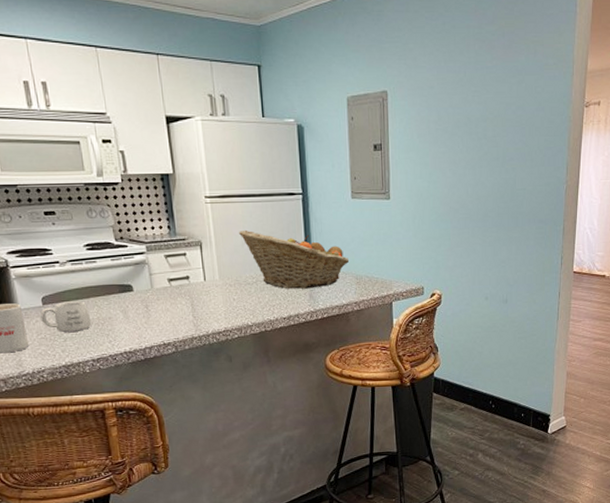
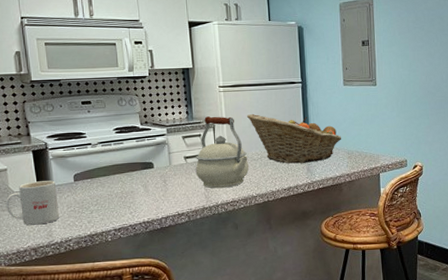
mug: present [40,301,92,332] -> none [72,177,116,205]
kettle: none [181,232,242,316] -> present [195,116,249,189]

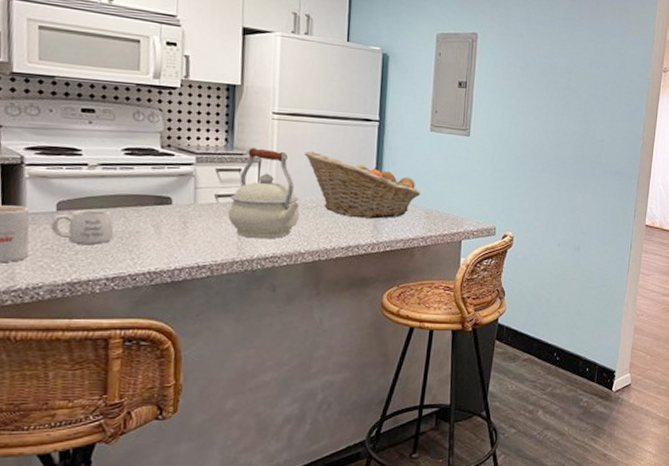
mug: none [72,177,116,205] -> present [51,209,114,244]

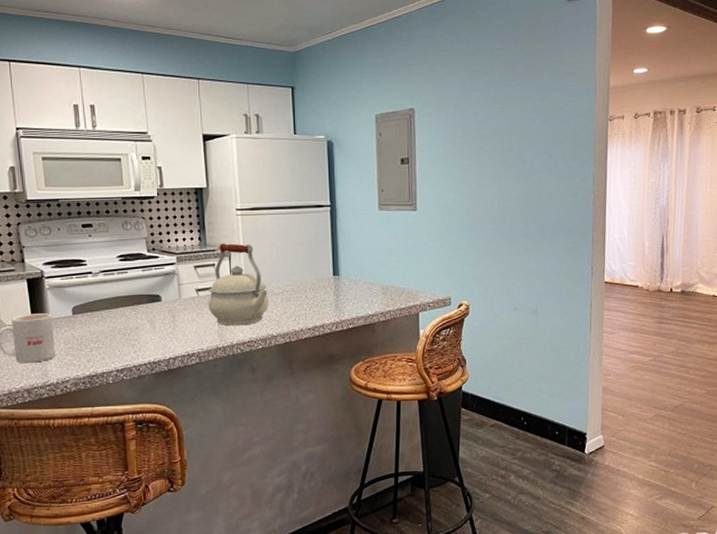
mug: present [51,209,114,244] -> none [70,311,119,342]
fruit basket: present [305,151,421,219] -> none [268,241,376,300]

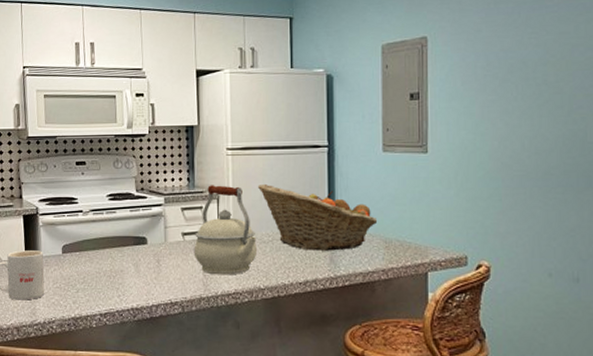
fruit basket: none [268,241,376,300] -> present [258,183,378,251]

